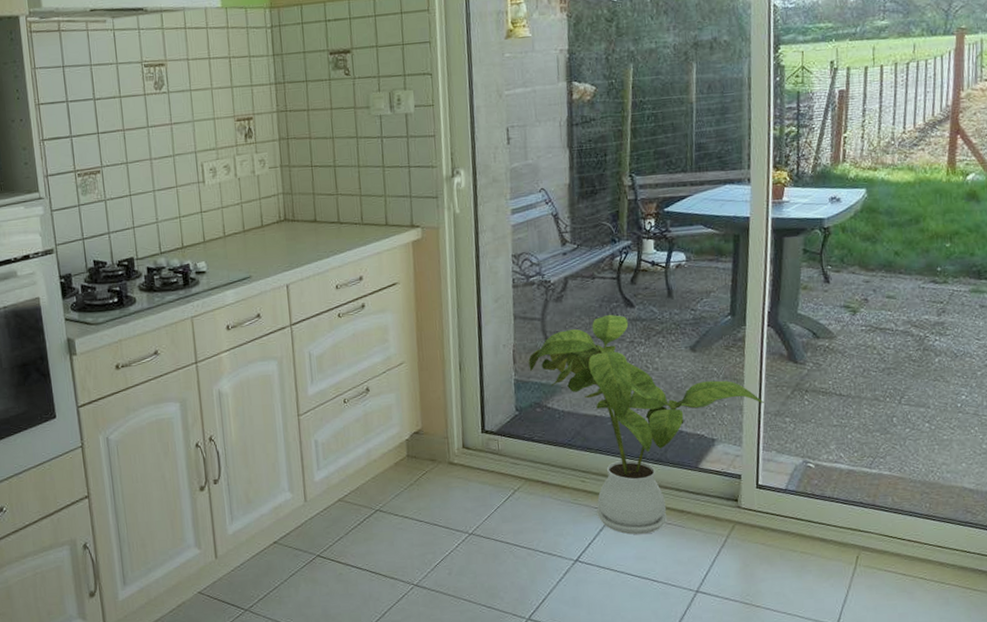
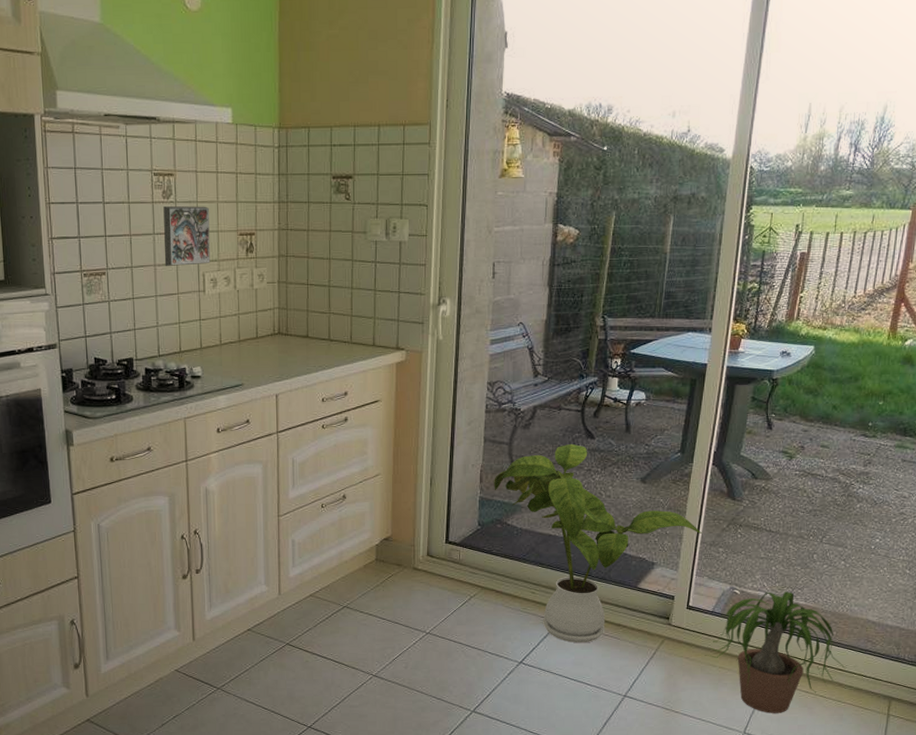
decorative tile: none [156,94,209,159] -> present [163,205,211,266]
potted plant: none [785,461,957,602] -> present [707,591,856,713]

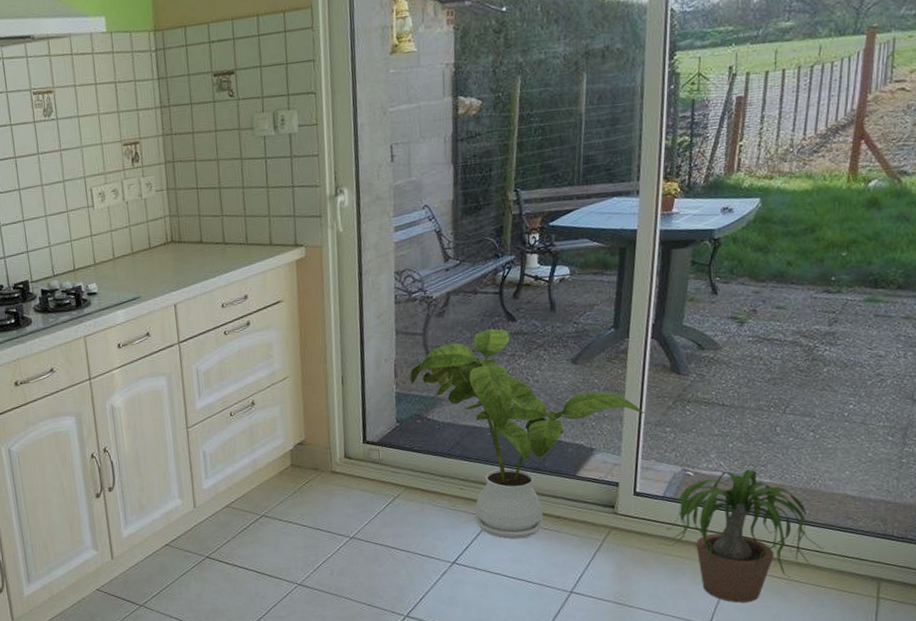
decorative tile: present [163,205,211,266] -> none [45,119,97,185]

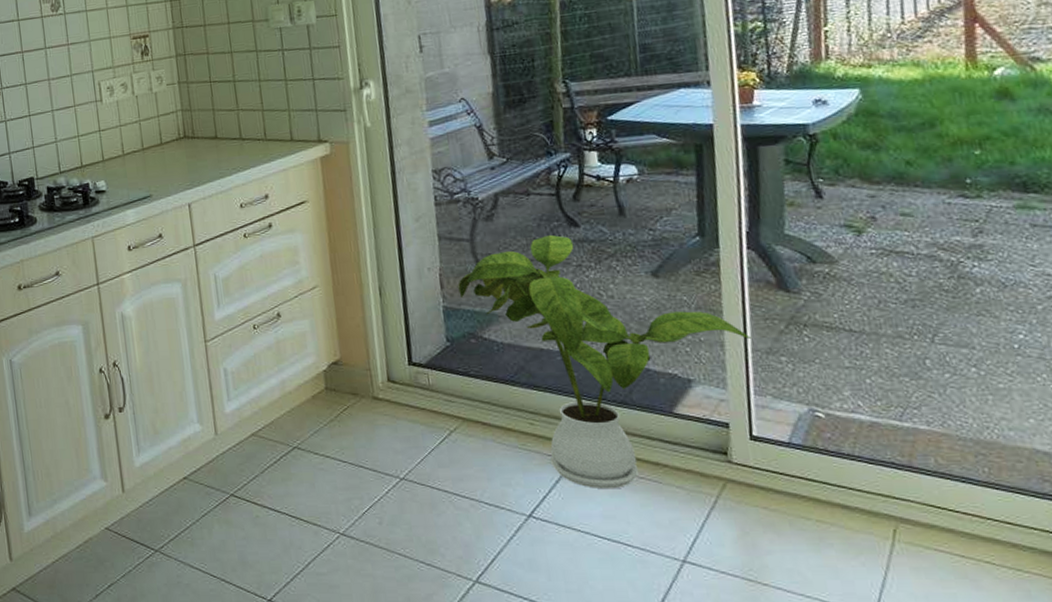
potted plant: present [660,469,836,603] -> none [793,412,1034,588]

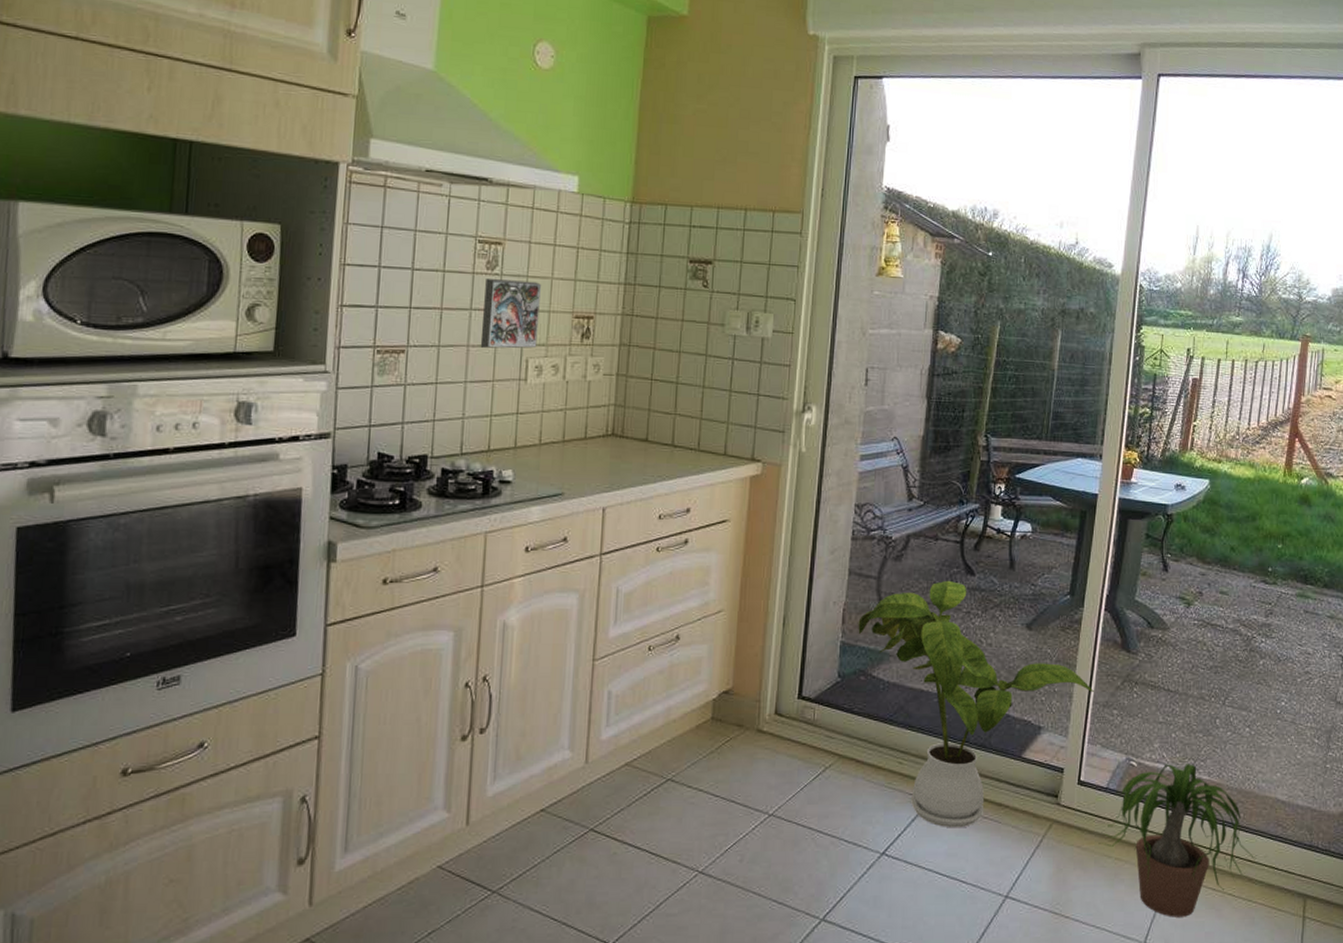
decorative tile: none [53,14,105,79] -> present [480,278,541,349]
potted plant: none [793,412,1034,588] -> present [1101,764,1266,917]

